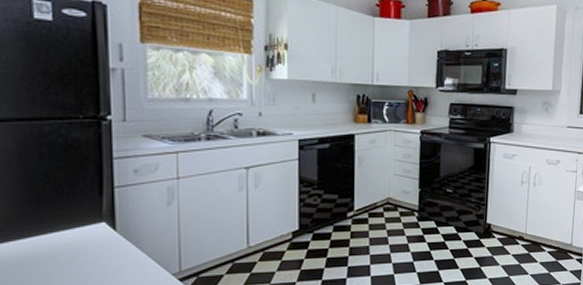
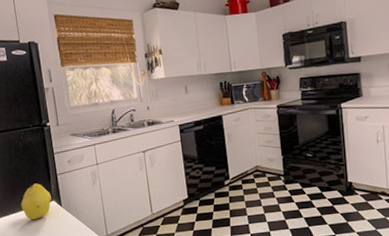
fruit: none [49,197,101,246] -> present [20,183,52,220]

